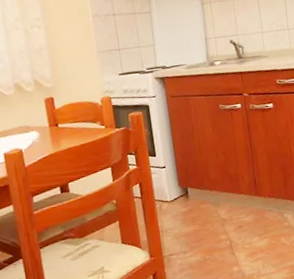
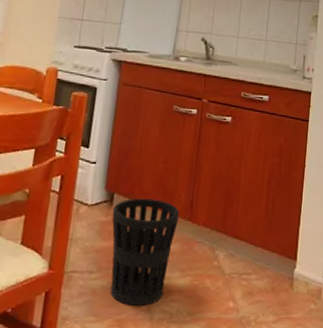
wastebasket: none [189,184,249,271] -> present [110,198,180,306]

